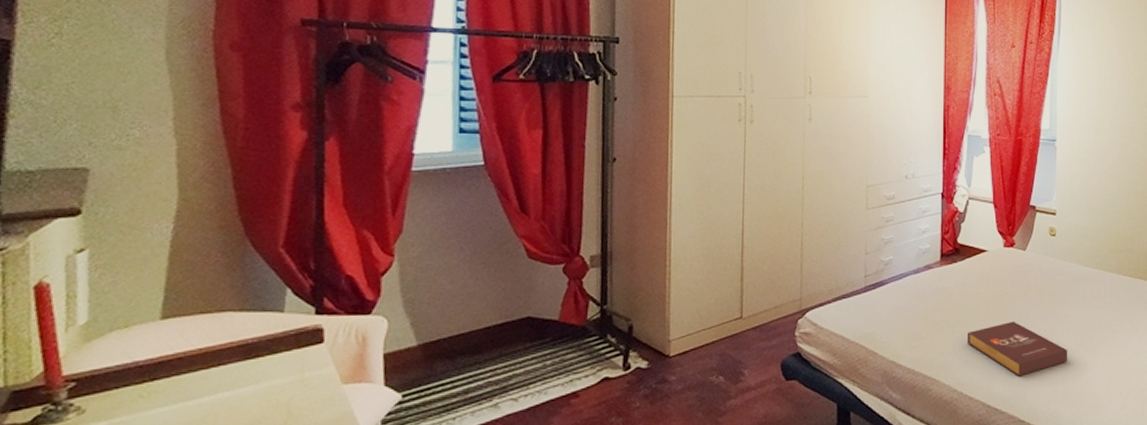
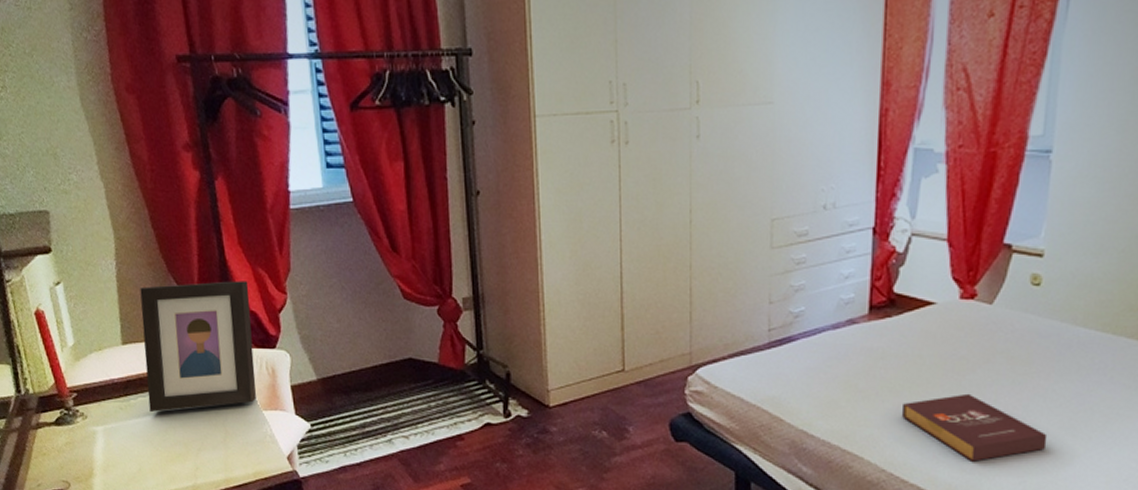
picture frame: none [184,243,348,397] -> present [140,281,257,412]

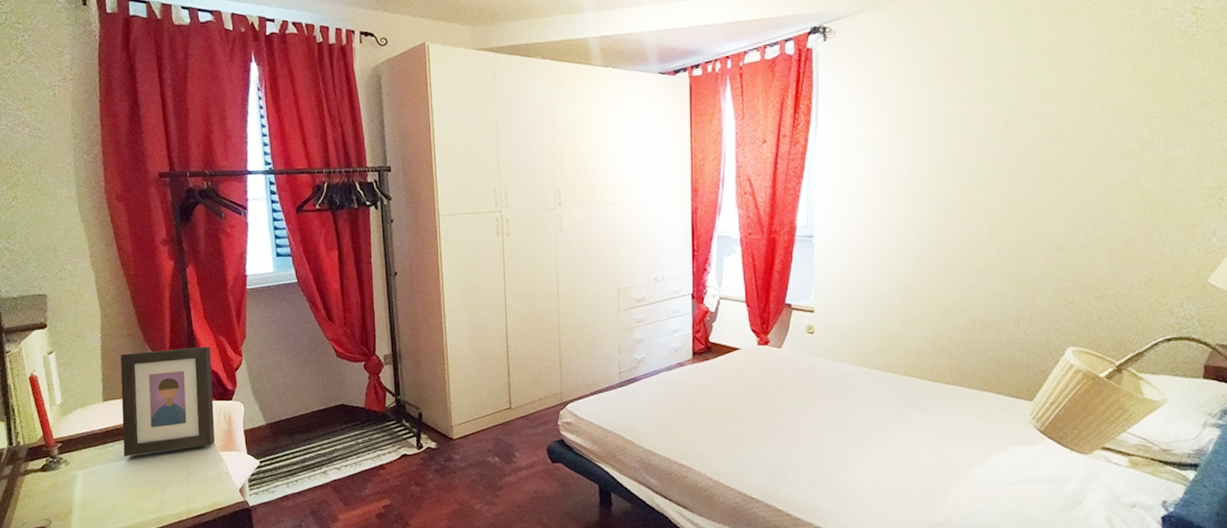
book: present [902,393,1048,462] -> none [722,416,828,469]

